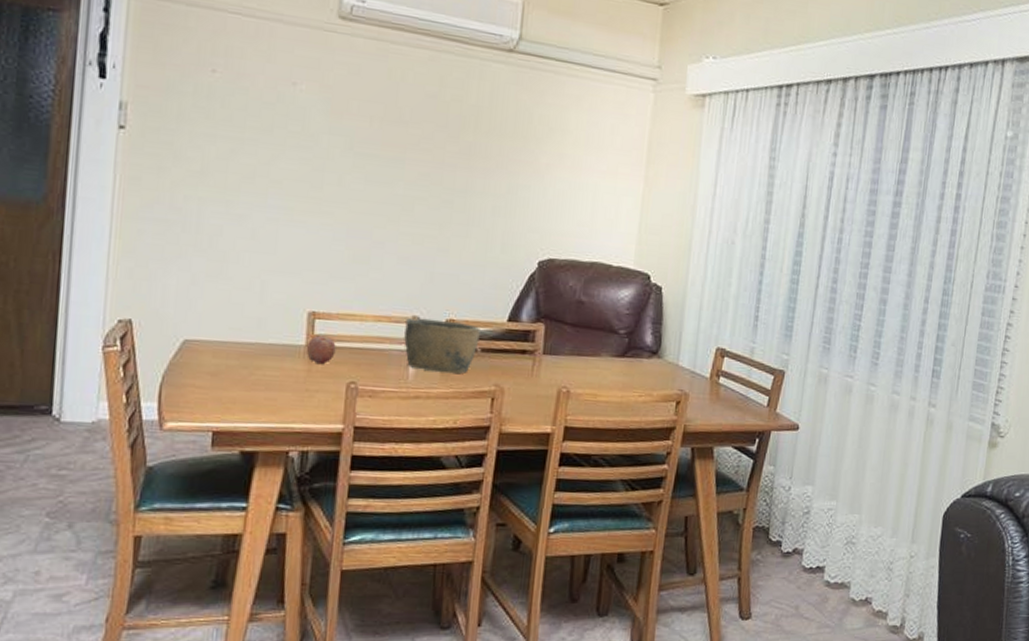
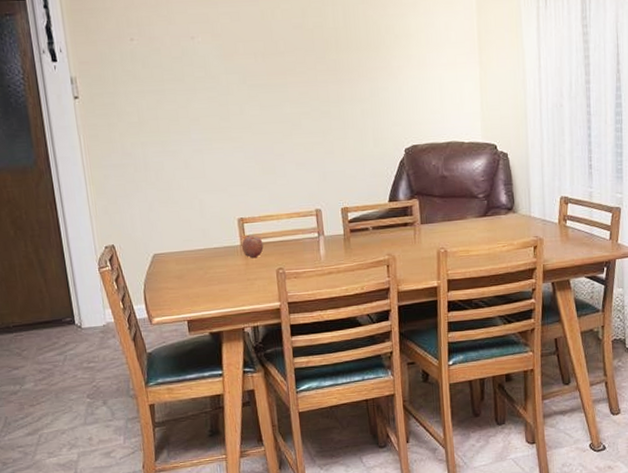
bowl: present [404,318,480,374] -> none [311,209,370,251]

